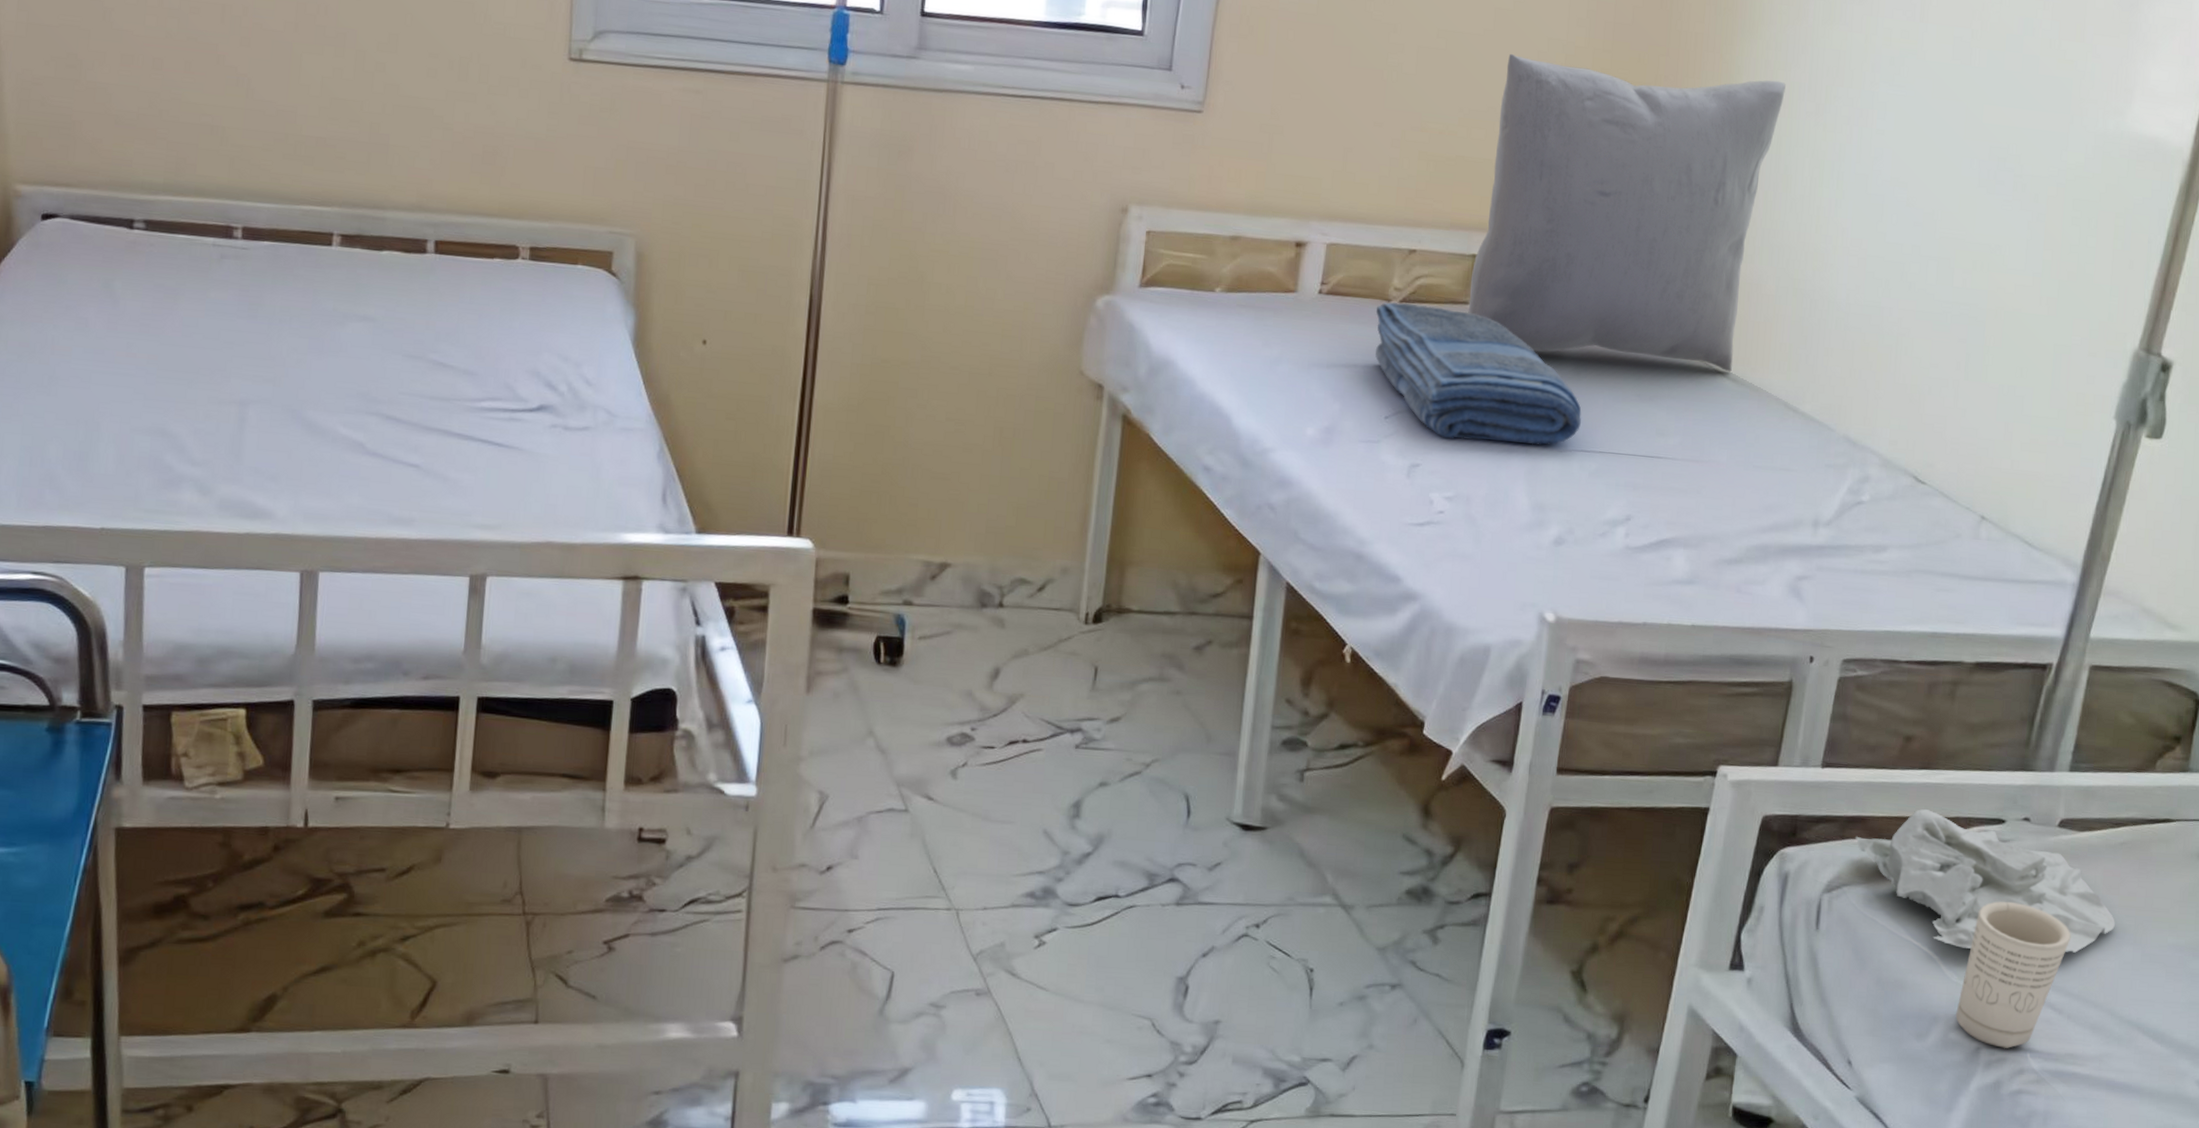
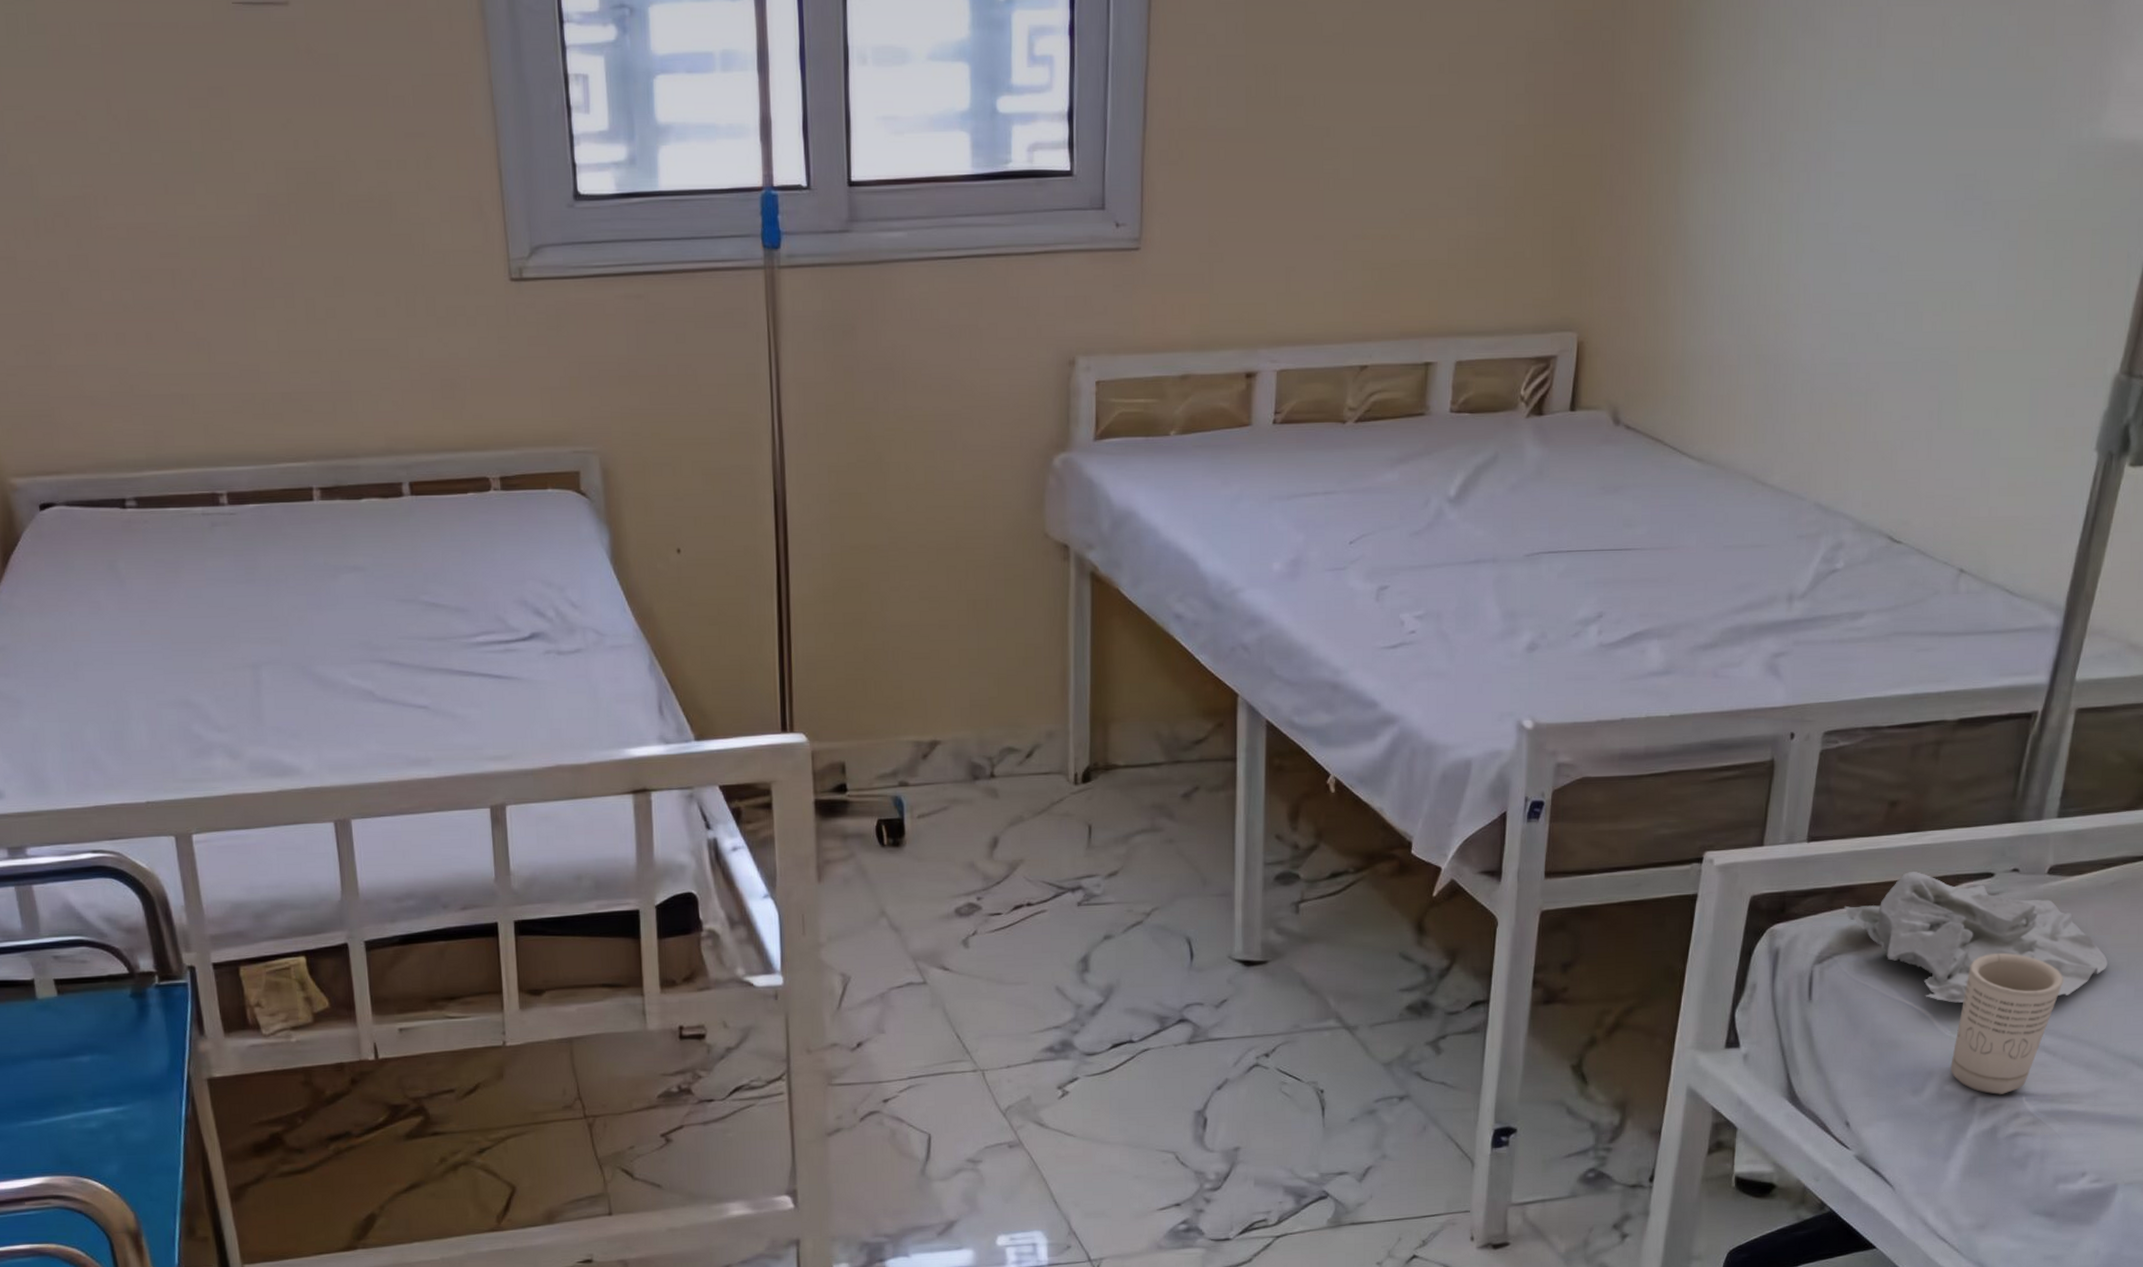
towel: present [1375,301,1582,445] -> none [1331,422,1546,557]
pillow: present [1468,53,1786,372] -> none [1424,133,1737,455]

